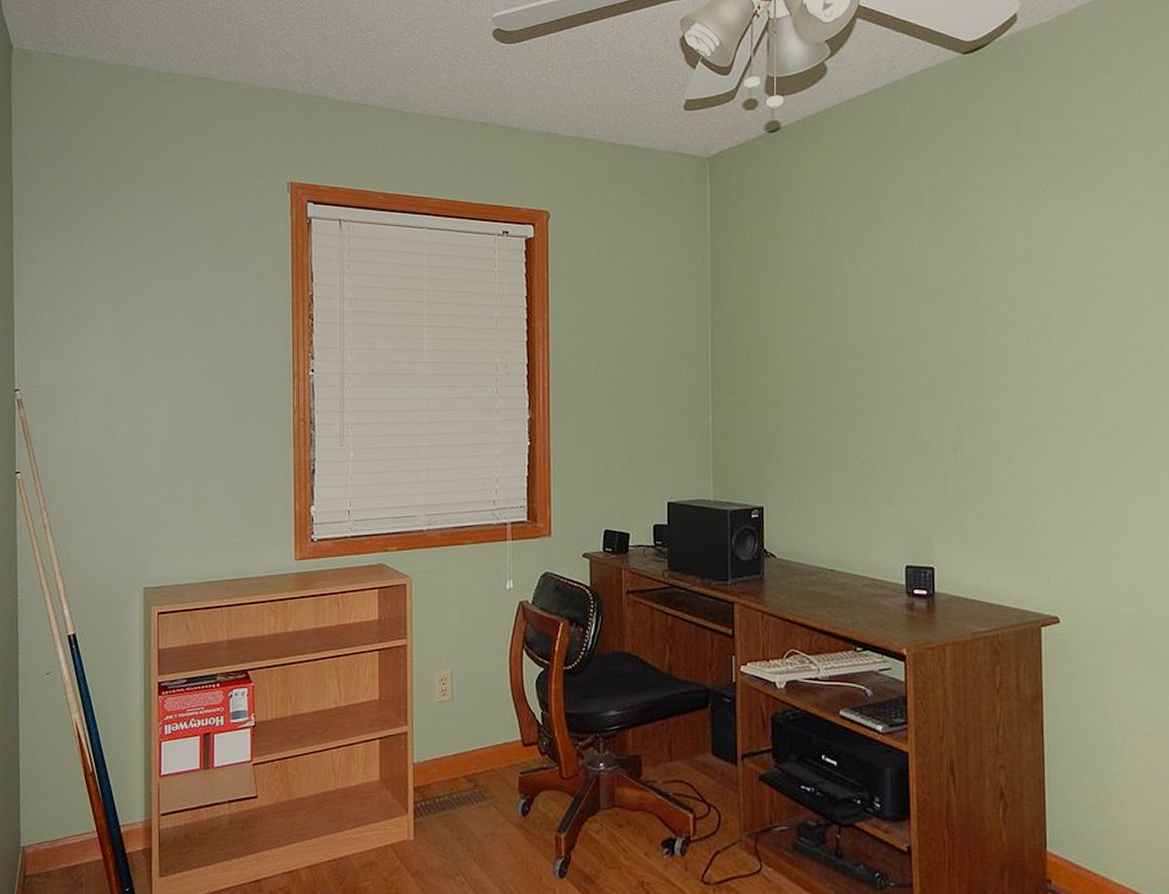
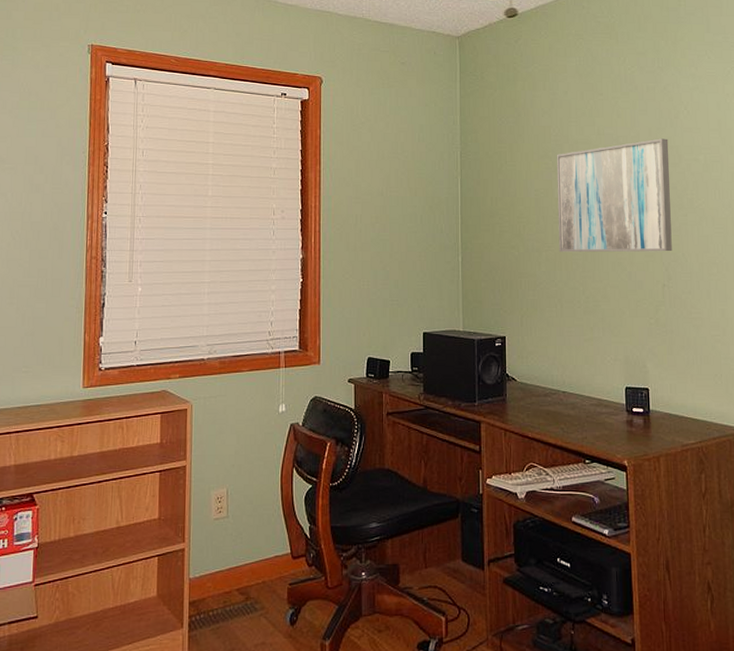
wall art: none [826,273,967,410] -> present [556,138,672,253]

